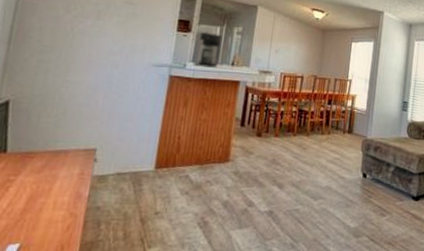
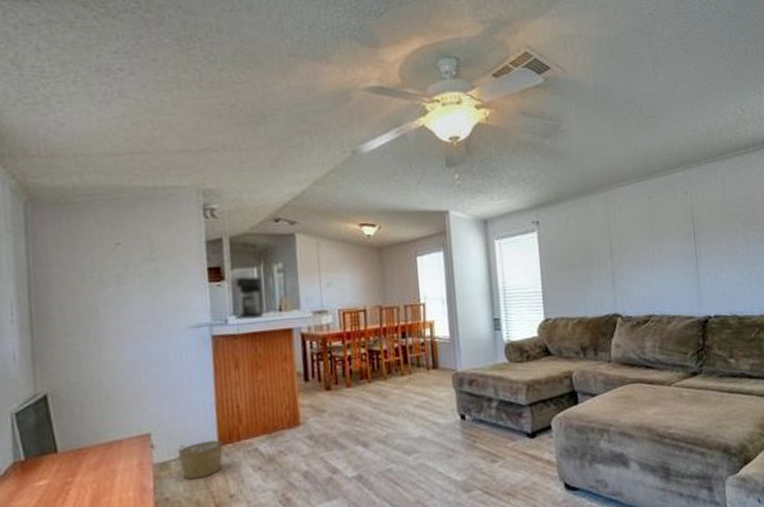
basket: none [117,162,159,194] -> present [178,440,223,480]

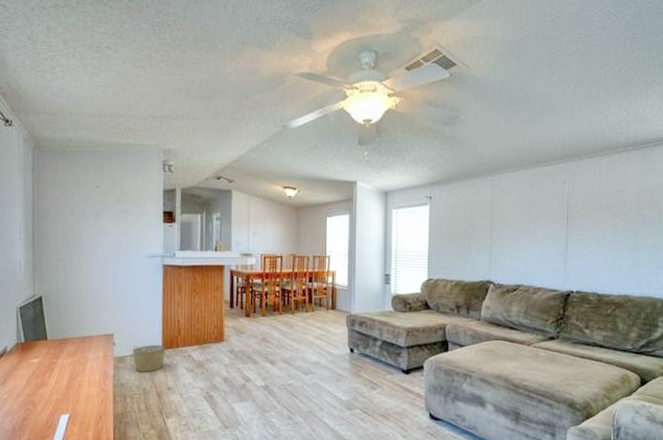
coffee maker: present [235,276,264,320] -> none [181,220,204,255]

